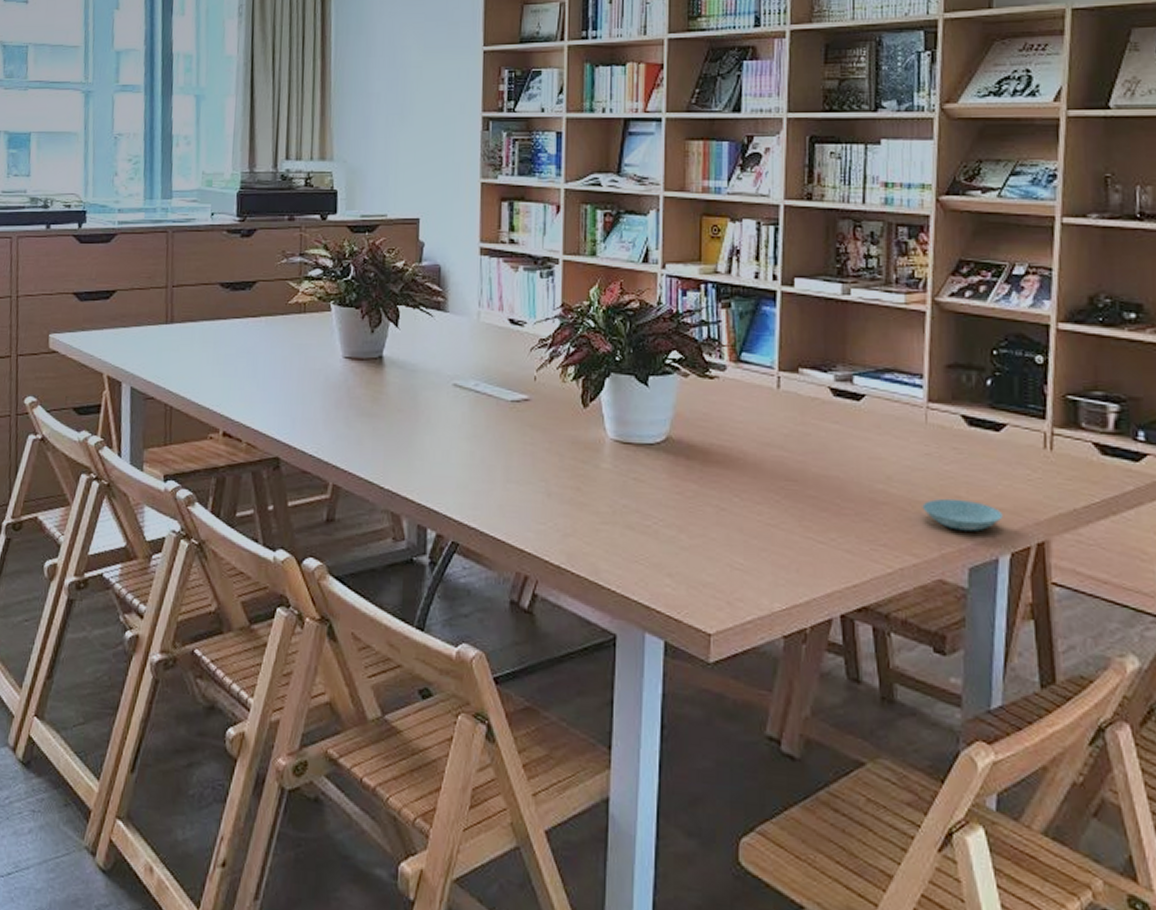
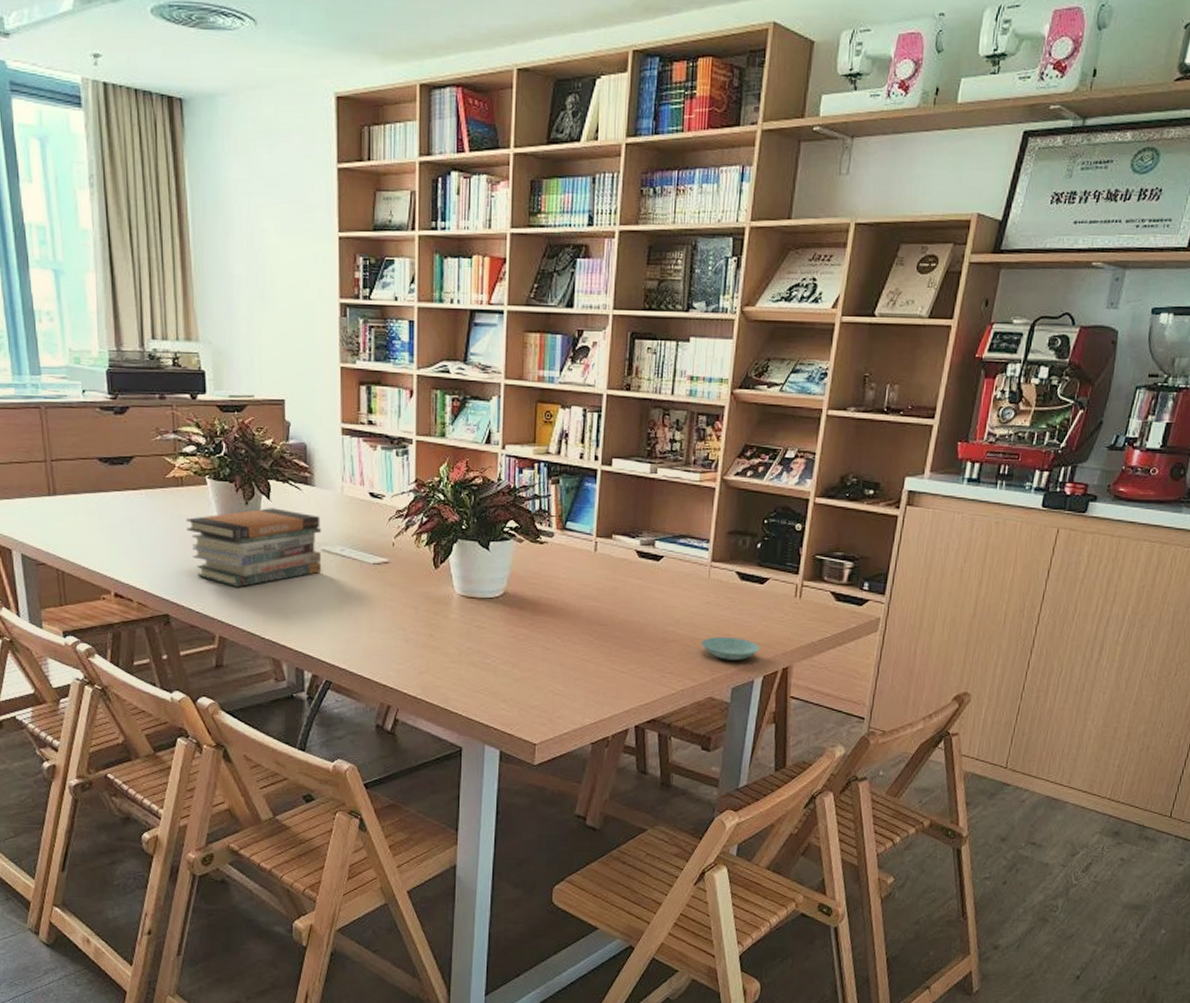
book stack: none [306,336,454,427] -> present [186,508,322,587]

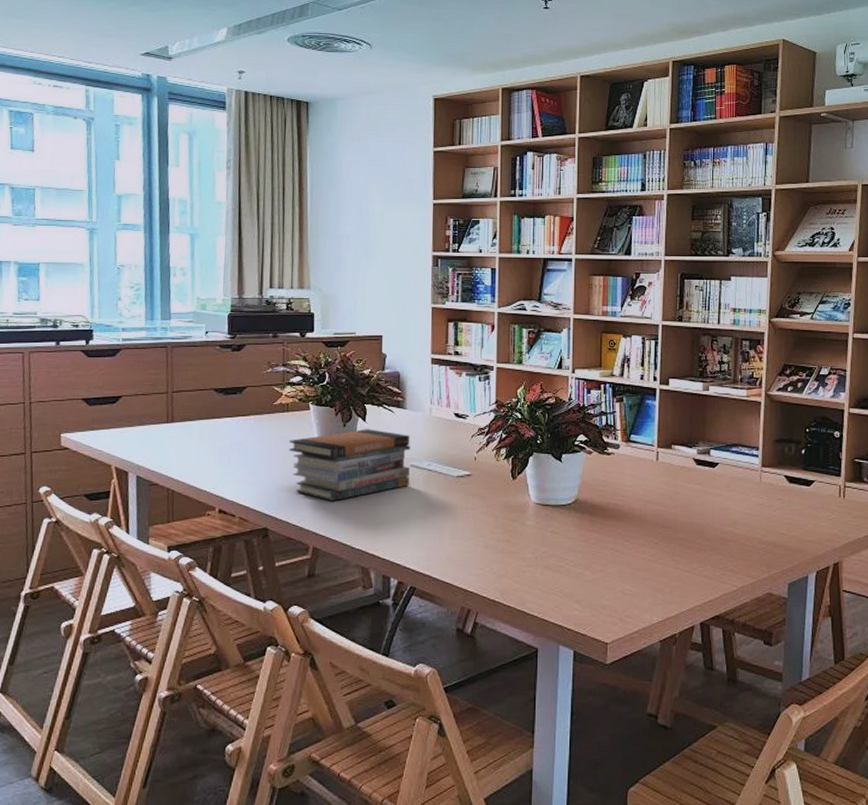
saucer: present [701,636,760,661] -> none [757,535,811,557]

